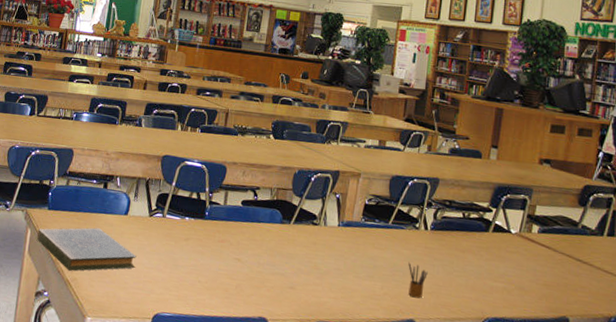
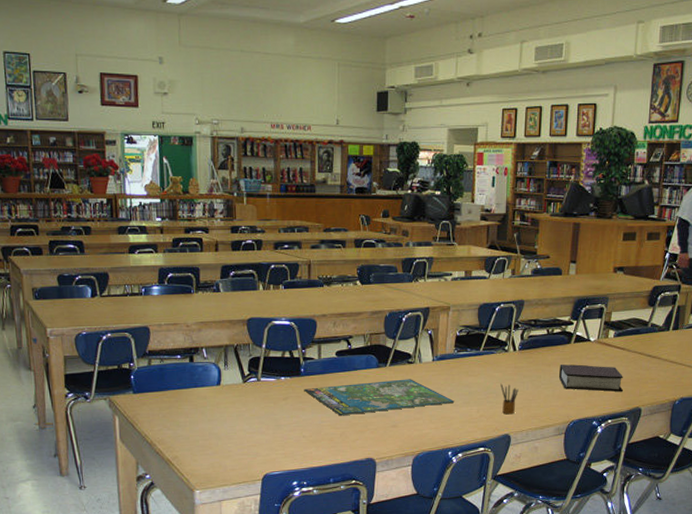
book: present [36,227,137,271] -> none [126,403,237,450]
board game: none [206,232,358,274] -> present [304,379,455,416]
bible: none [474,253,548,295] -> present [559,364,624,392]

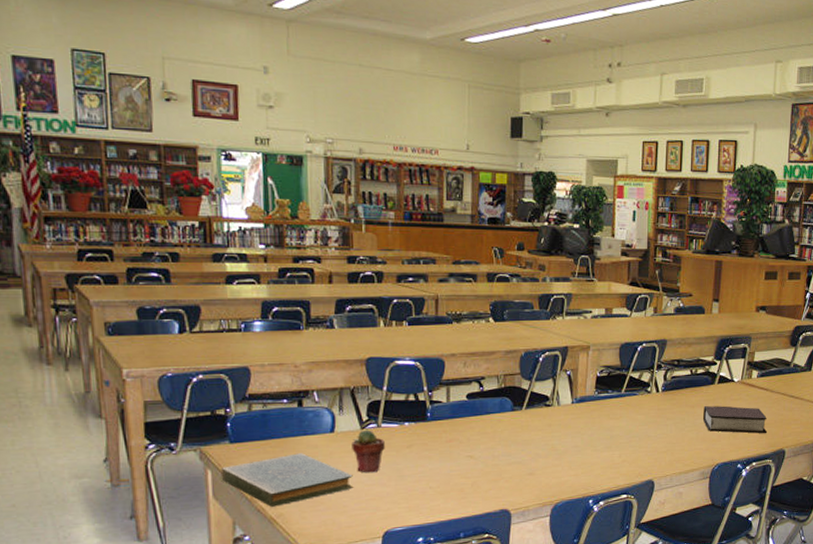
book: none [126,403,237,450] -> present [220,453,353,507]
potted succulent: none [235,383,264,422] -> present [351,430,385,473]
board game: present [304,379,455,416] -> none [430,423,596,464]
pencil box: present [500,383,518,415] -> none [643,426,662,459]

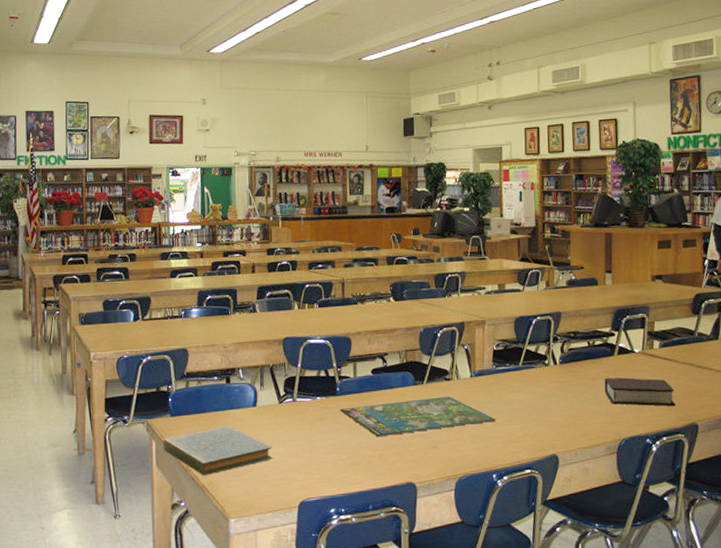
potted succulent: present [351,430,385,473] -> none [271,404,300,445]
board game: none [430,423,596,464] -> present [340,396,496,437]

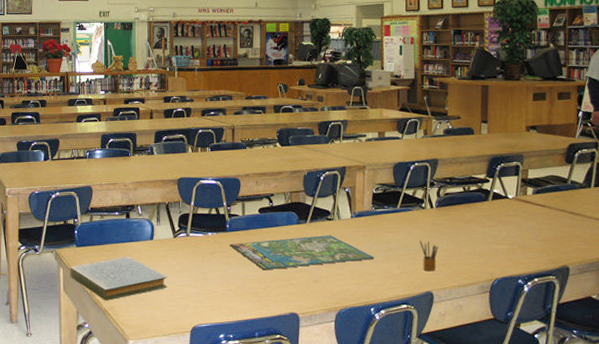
pencil box: none [543,399,563,433] -> present [419,240,438,272]
bible: present [604,377,676,406] -> none [479,221,548,249]

